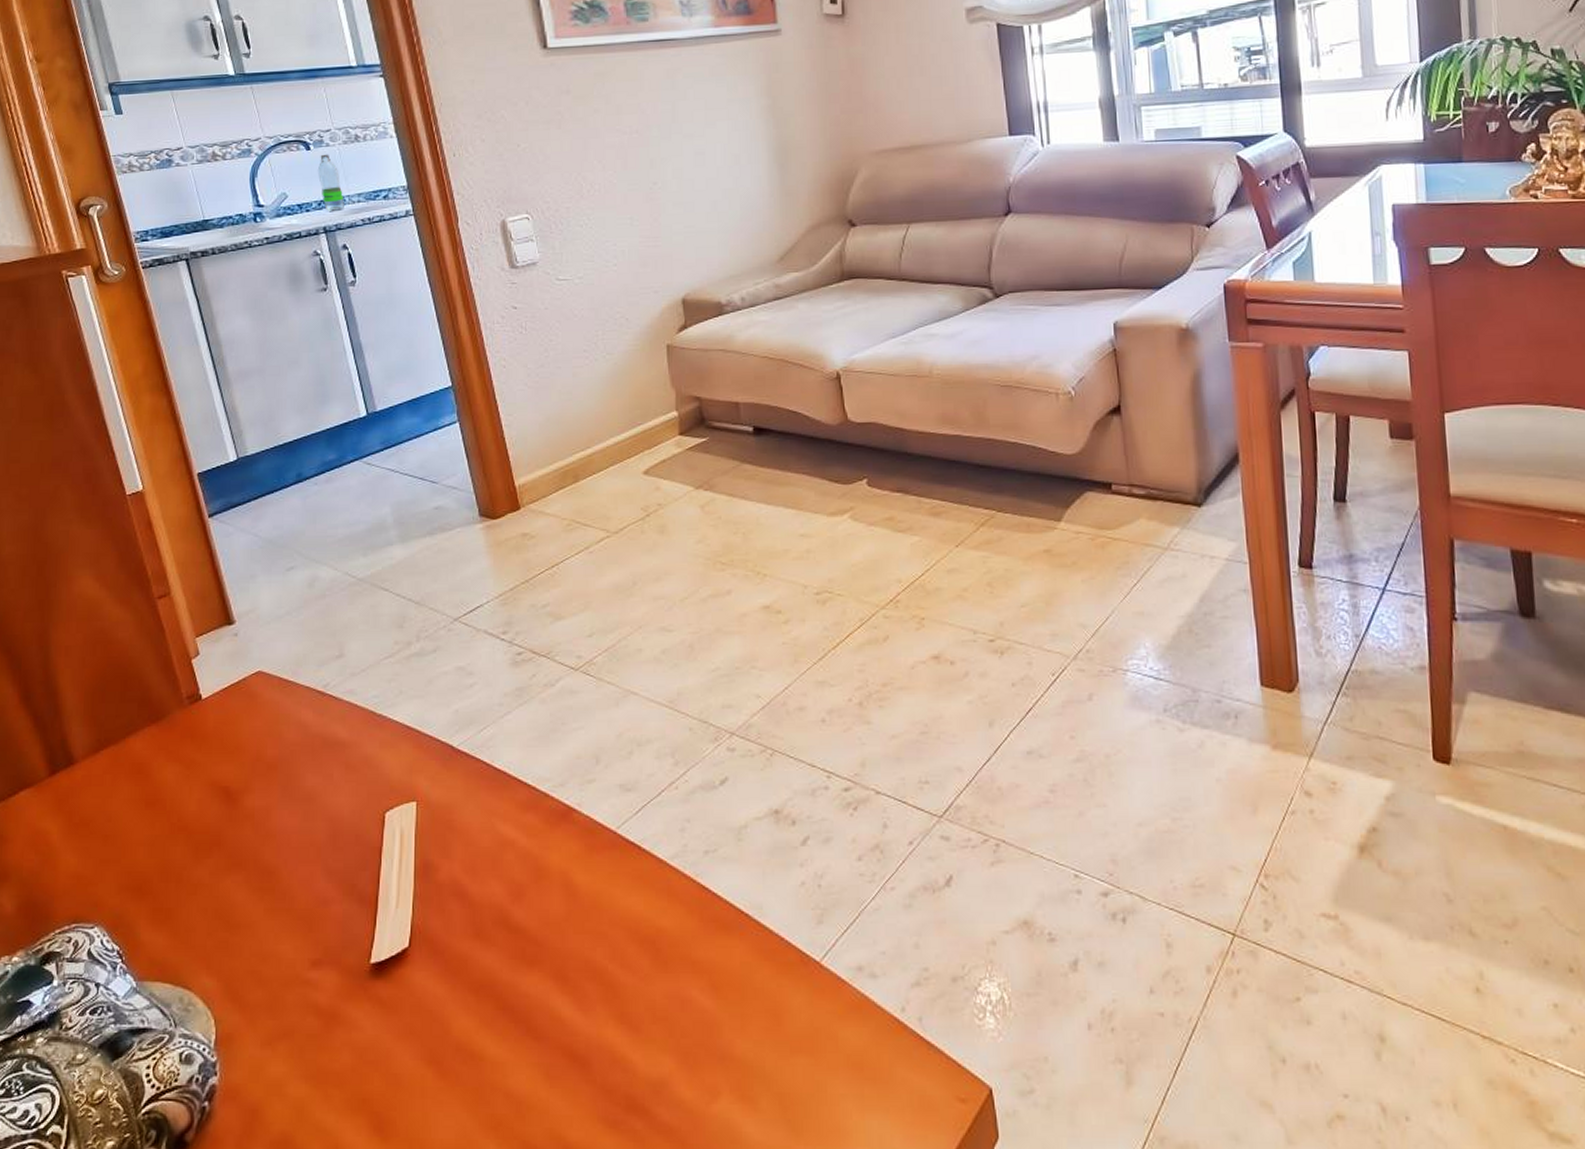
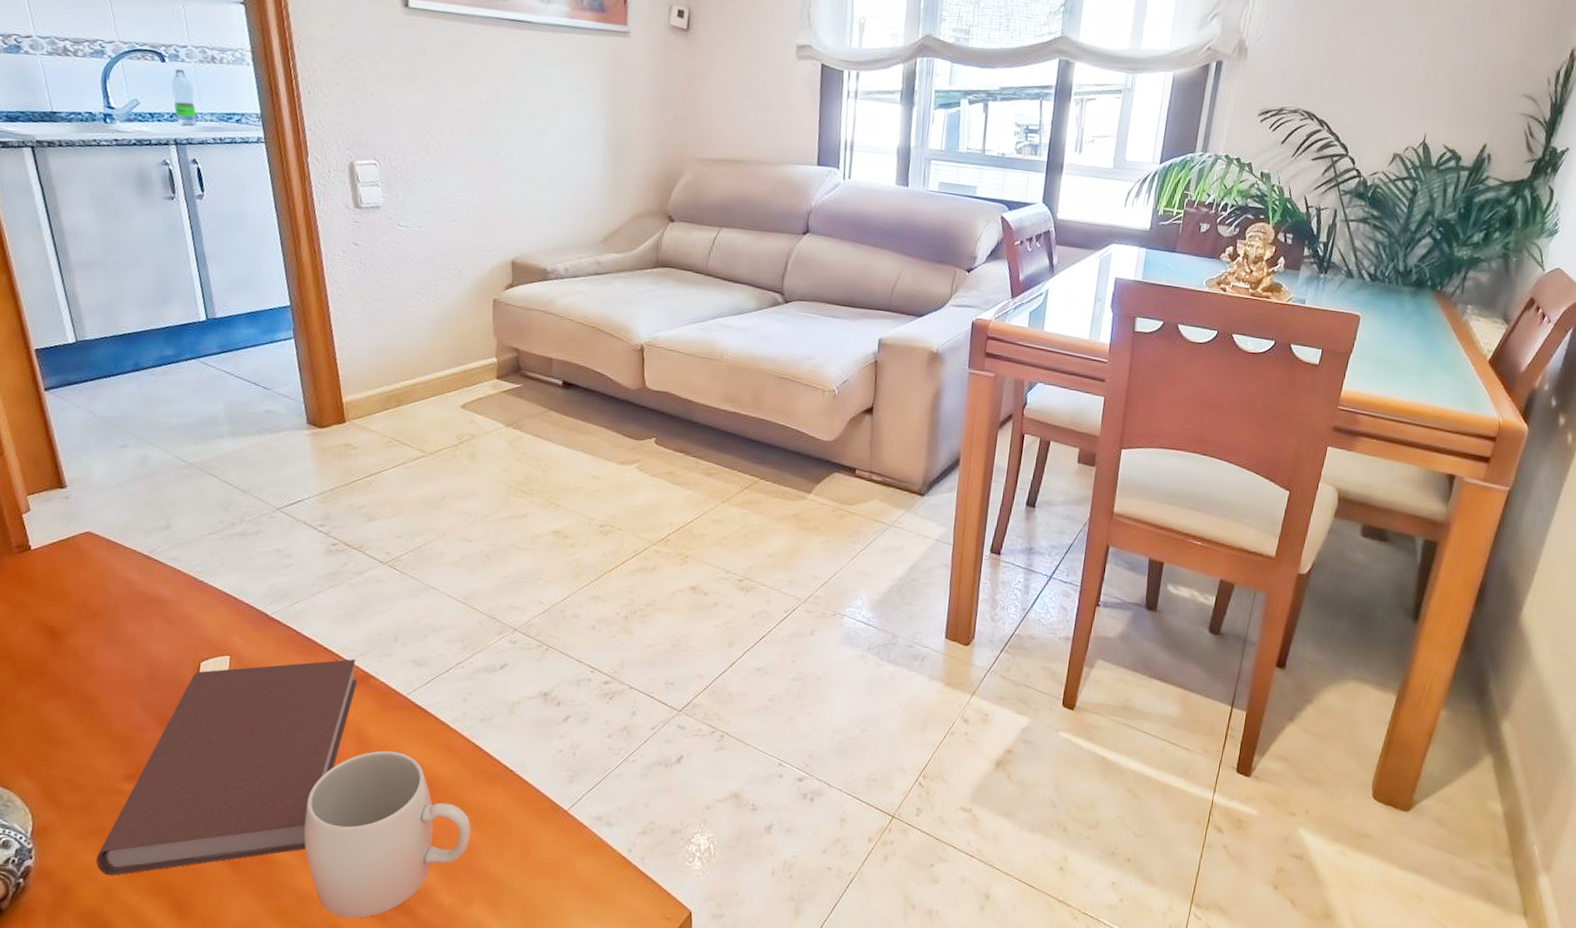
book: none [285,791,558,1091] -> present [95,659,357,876]
mug: none [513,903,707,1127] -> present [303,750,471,919]

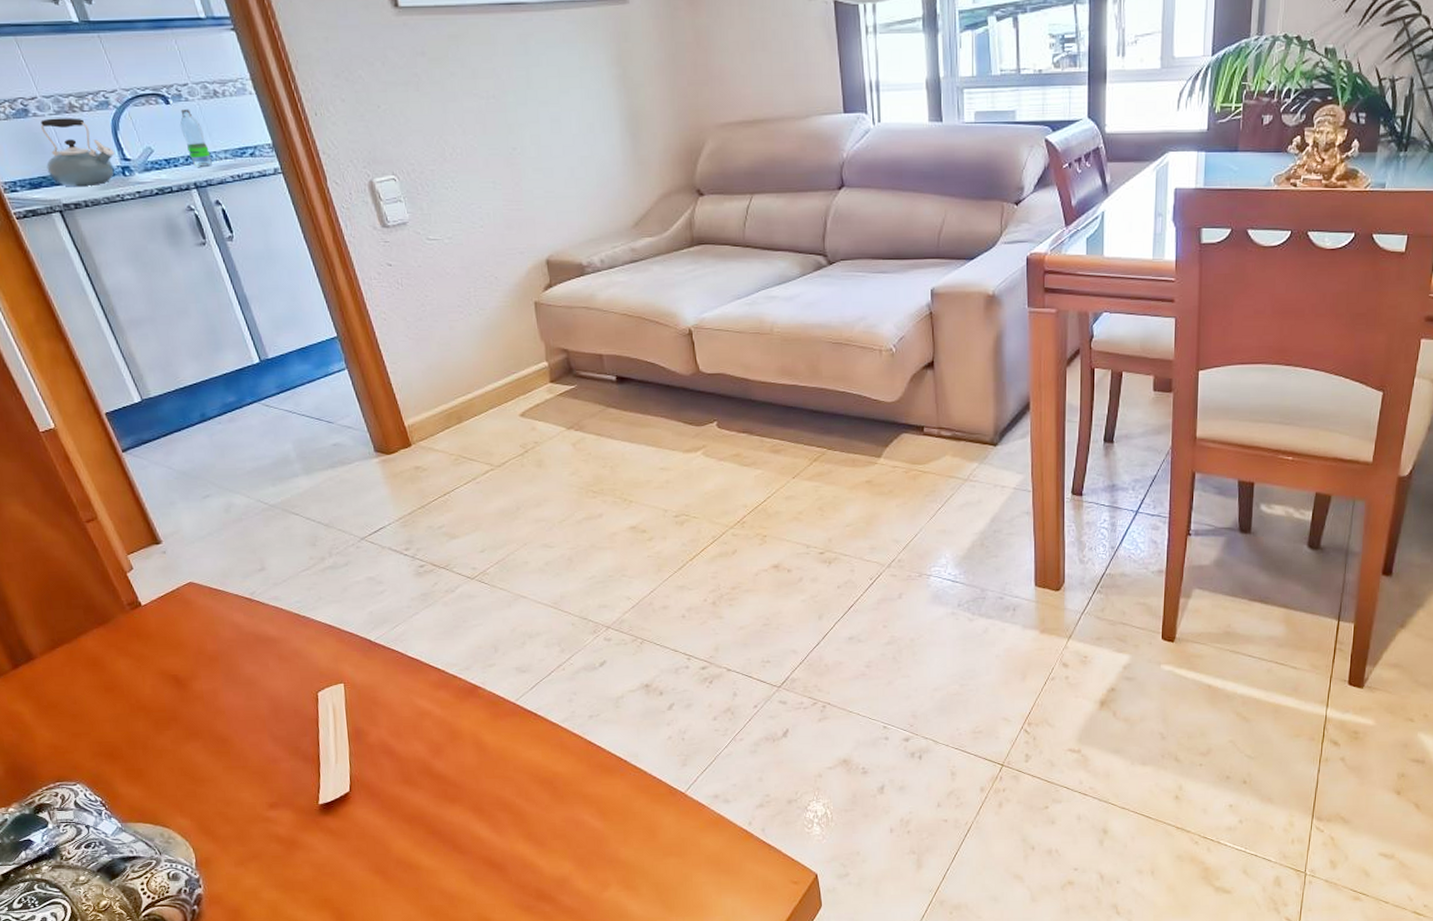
kettle: none [27,58,100,127] -> present [40,118,115,187]
book: present [95,659,357,876] -> none [258,673,467,895]
mug: present [303,750,471,919] -> none [439,755,597,911]

